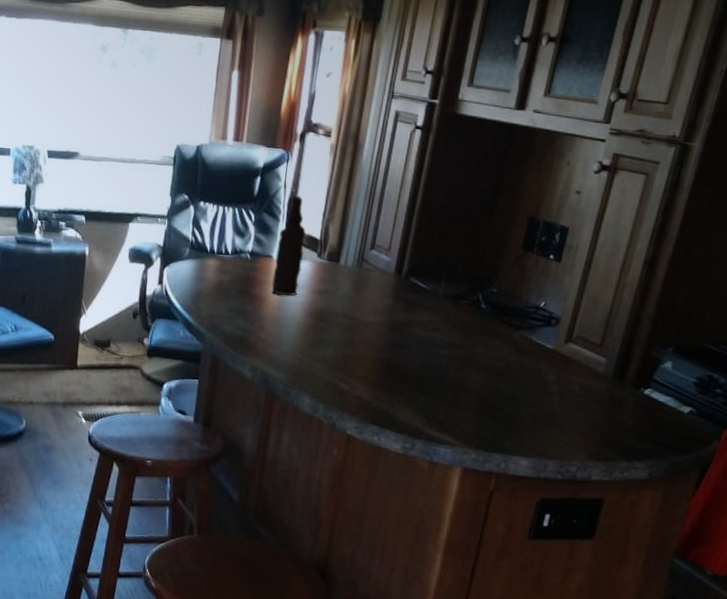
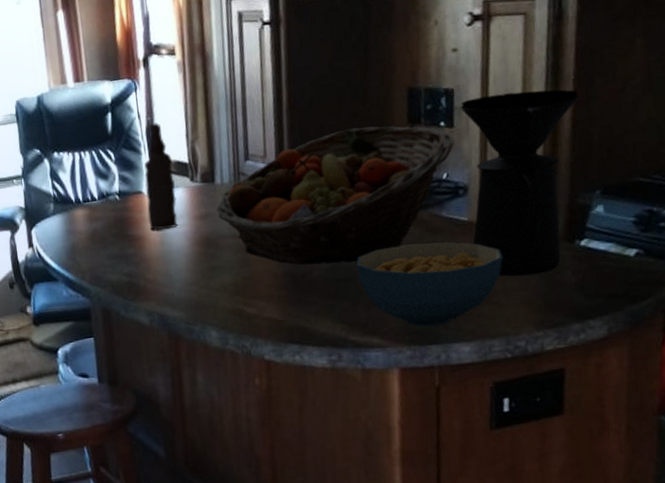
fruit basket: none [335,241,558,364] -> present [216,126,454,266]
cereal bowl: none [446,357,575,438] -> present [356,242,503,327]
coffee maker: none [552,240,676,411] -> present [461,89,579,277]

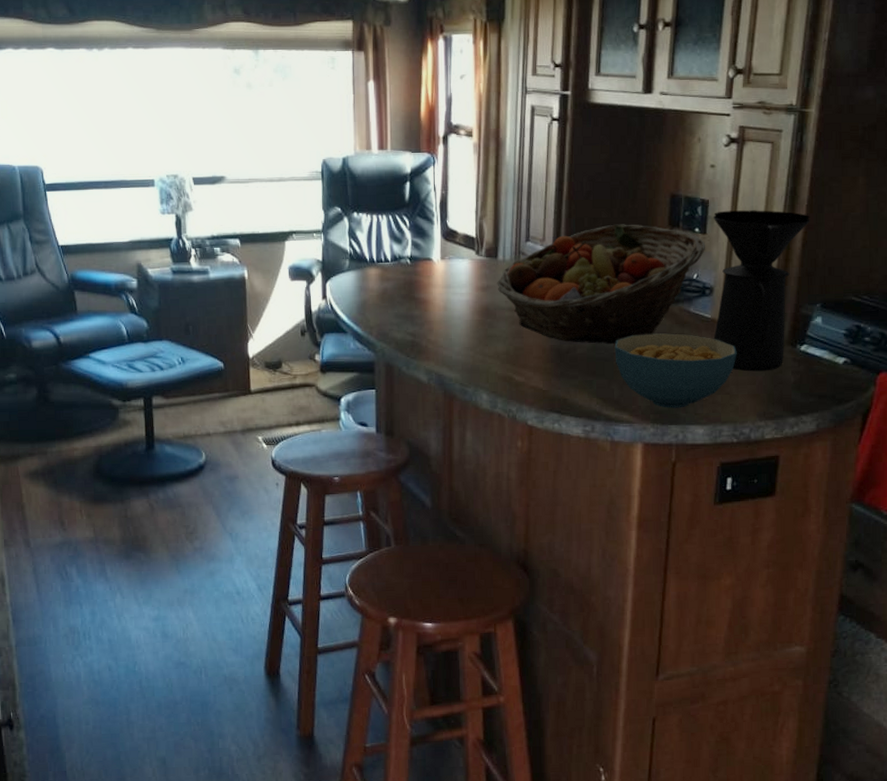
bottle: present [144,122,178,230] -> none [434,197,462,296]

